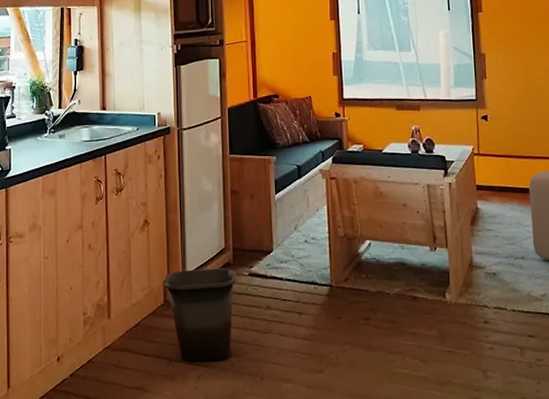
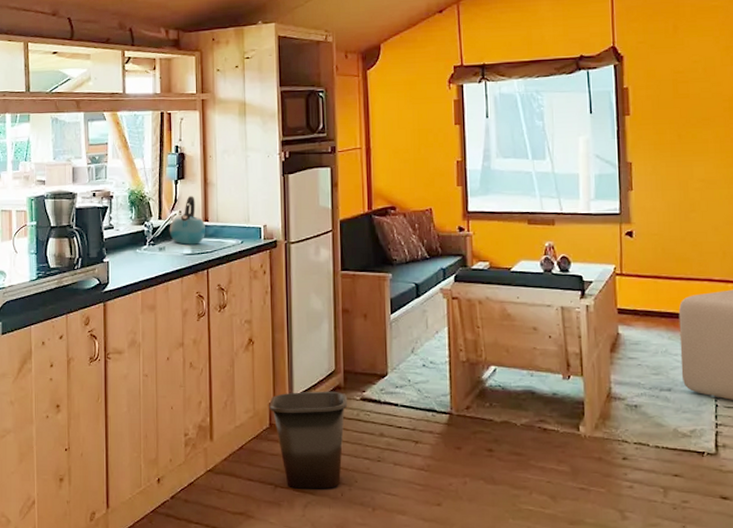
kettle: none [69,86,104,132] -> present [169,196,206,245]

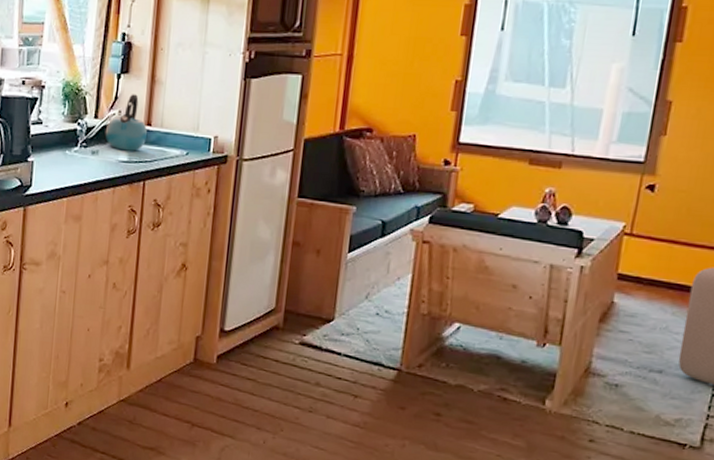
waste bin: present [269,391,348,489] -> none [195,327,286,434]

